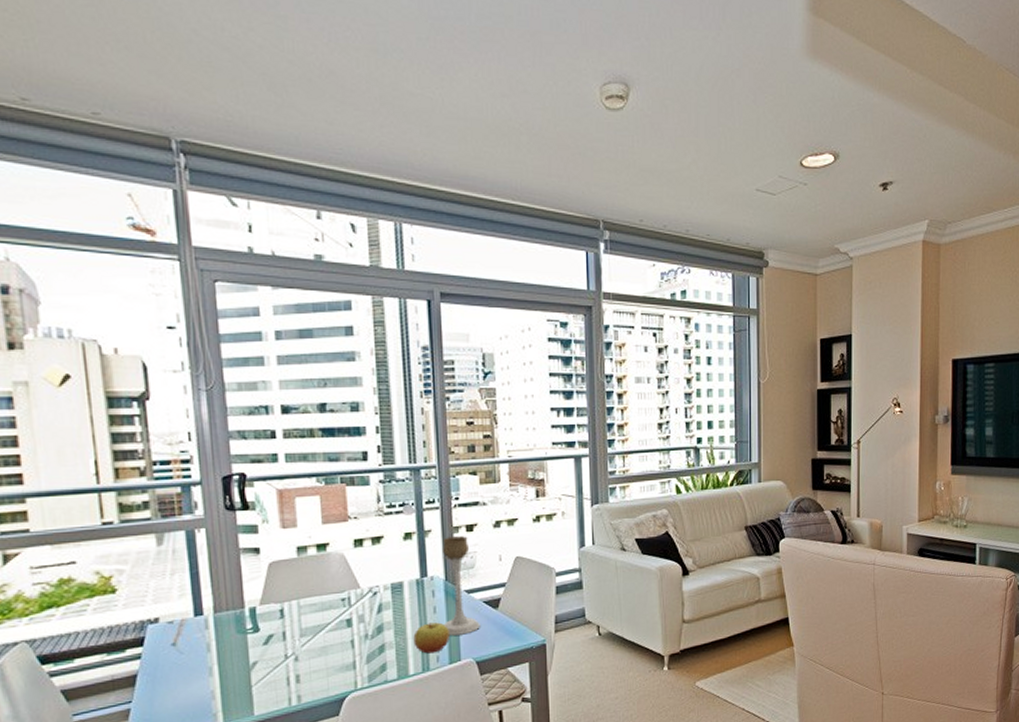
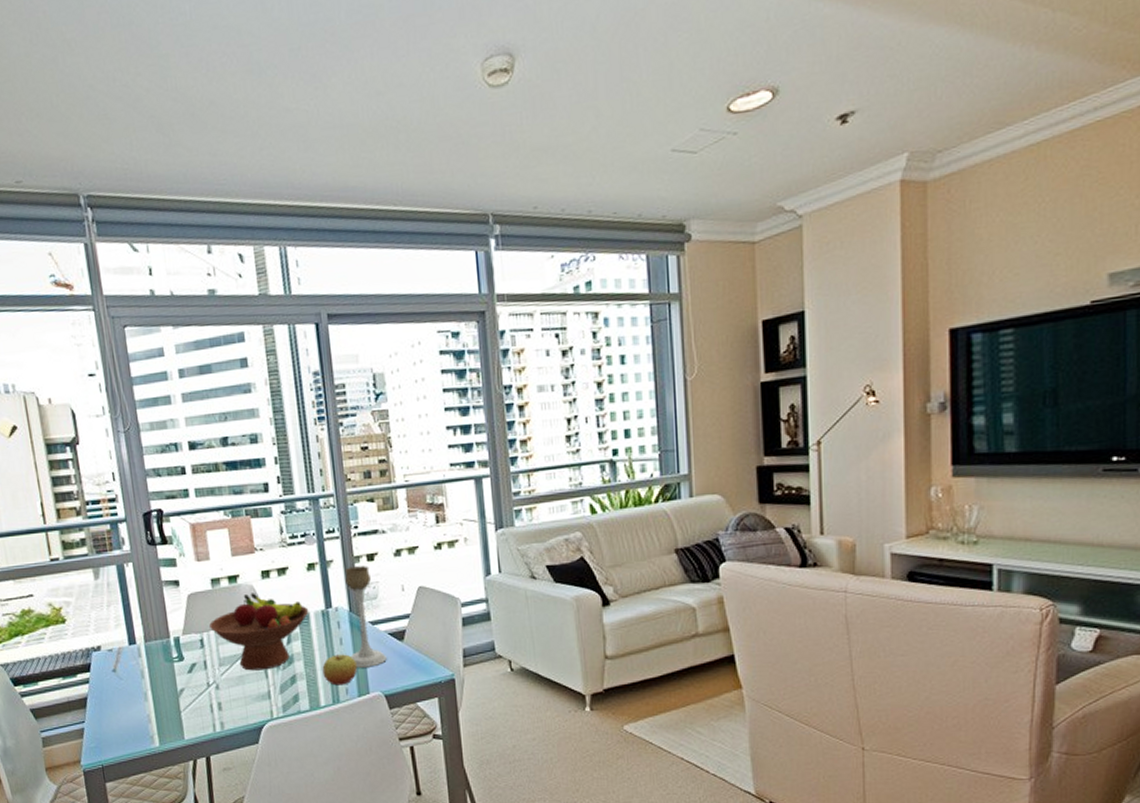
fruit bowl: none [292,561,403,641] -> present [209,593,309,671]

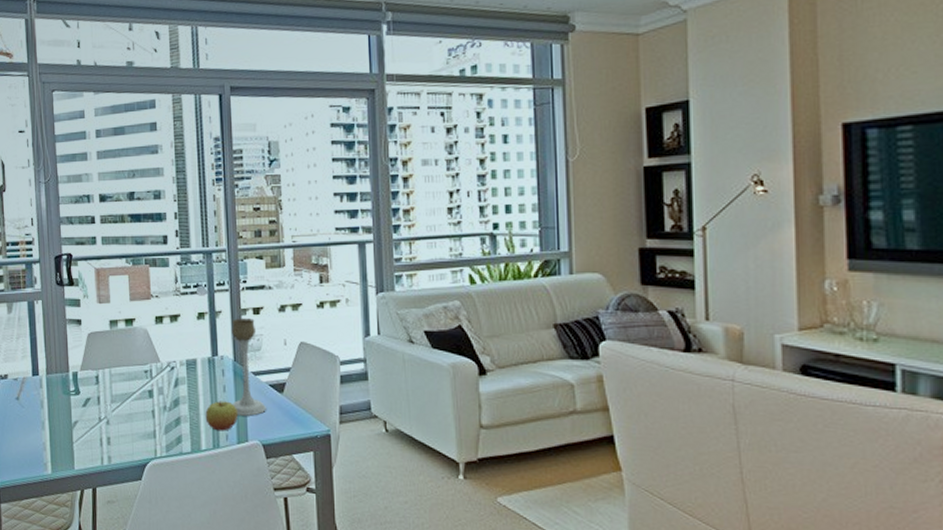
fruit bowl: present [209,593,309,671] -> none [105,336,197,410]

